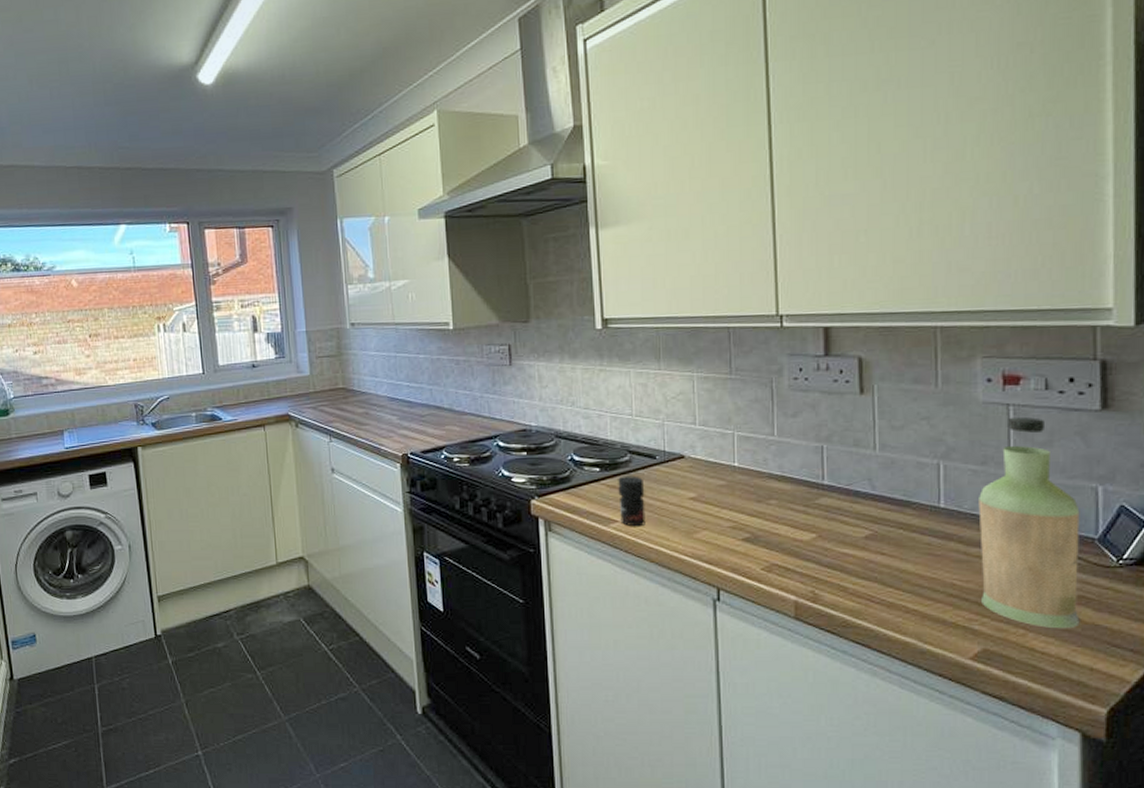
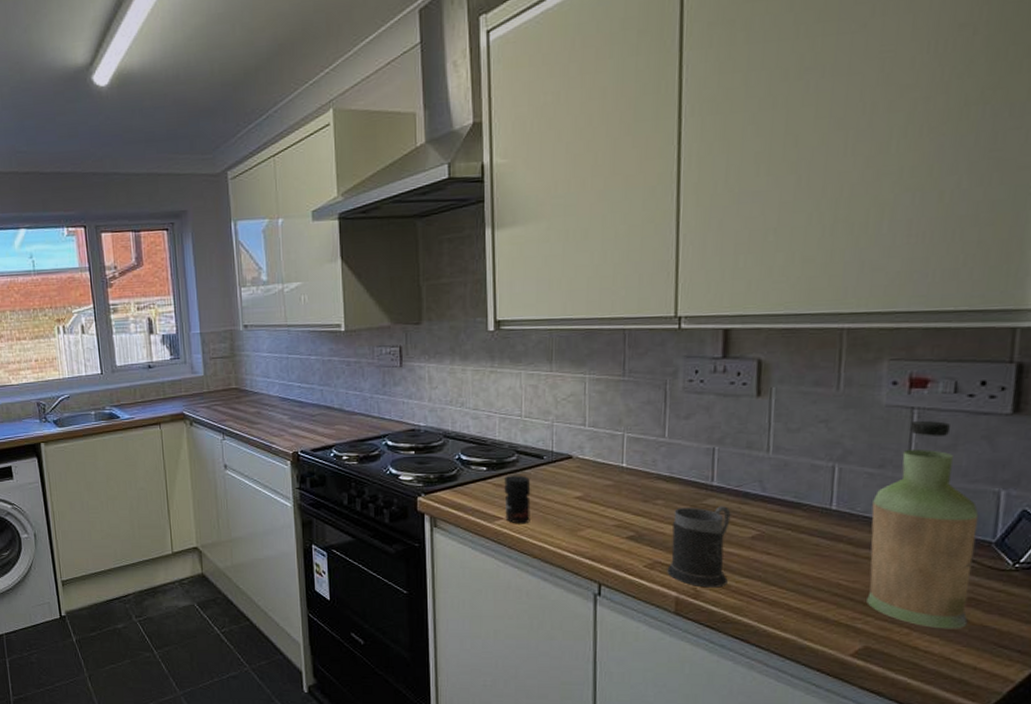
mug: none [785,505,845,591] -> present [667,506,731,588]

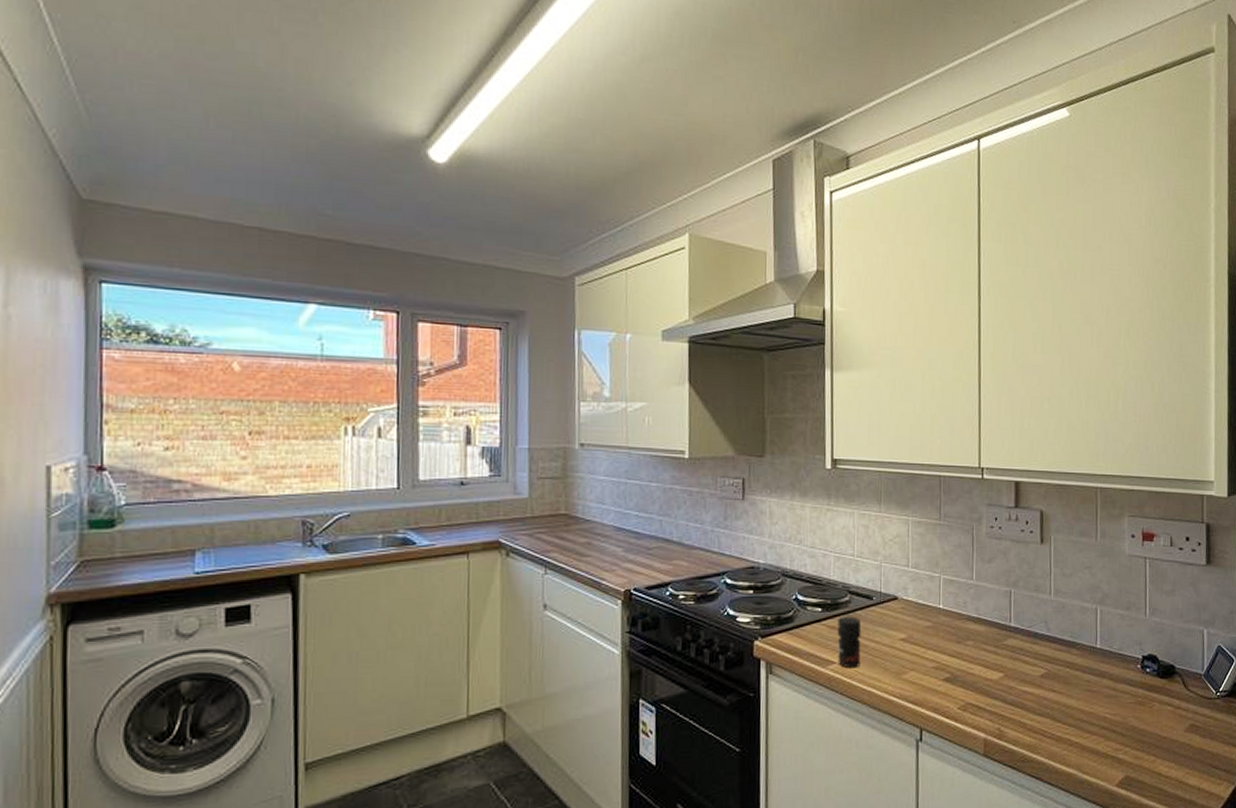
mug: present [667,506,731,588] -> none [977,646,1025,727]
bottle: present [867,420,979,629] -> none [1124,568,1192,755]

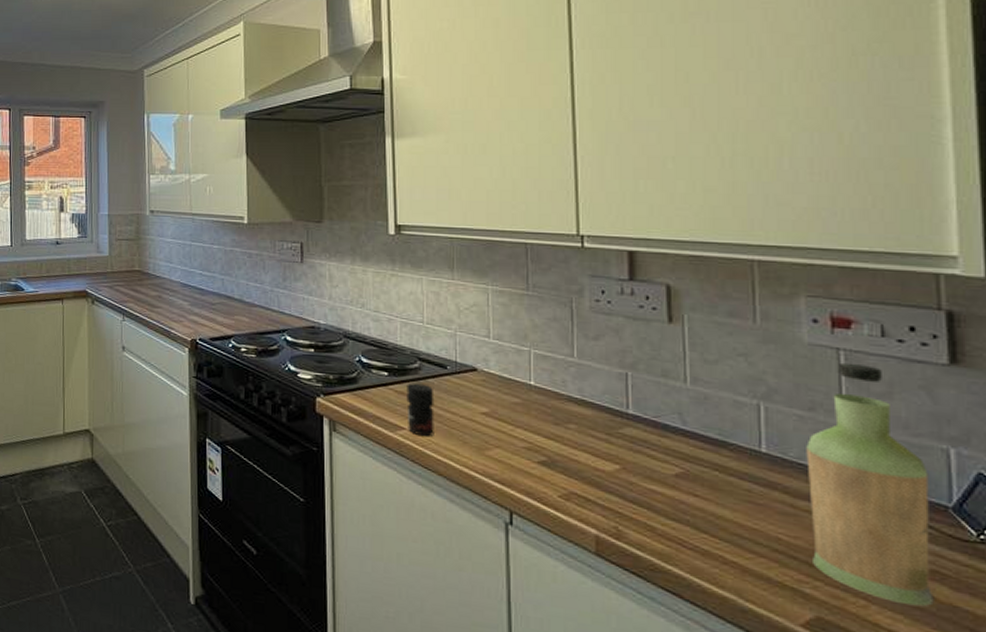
bottle: none [1124,568,1192,755] -> present [806,362,934,607]

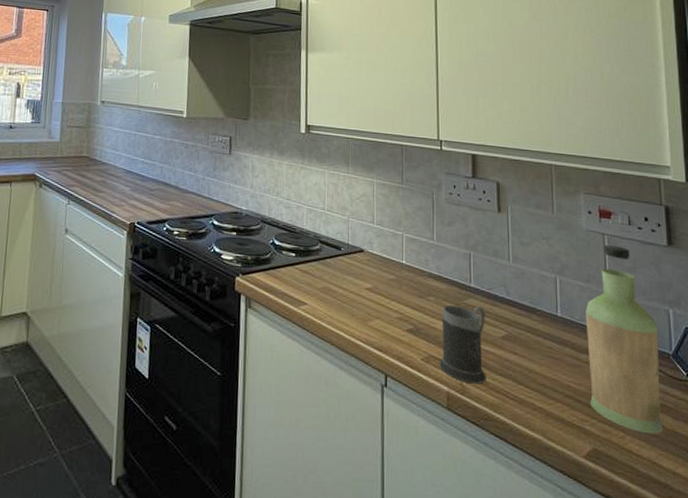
jar: present [406,383,434,437] -> none [309,262,331,311]
mug: none [584,435,652,529] -> present [439,305,486,384]

